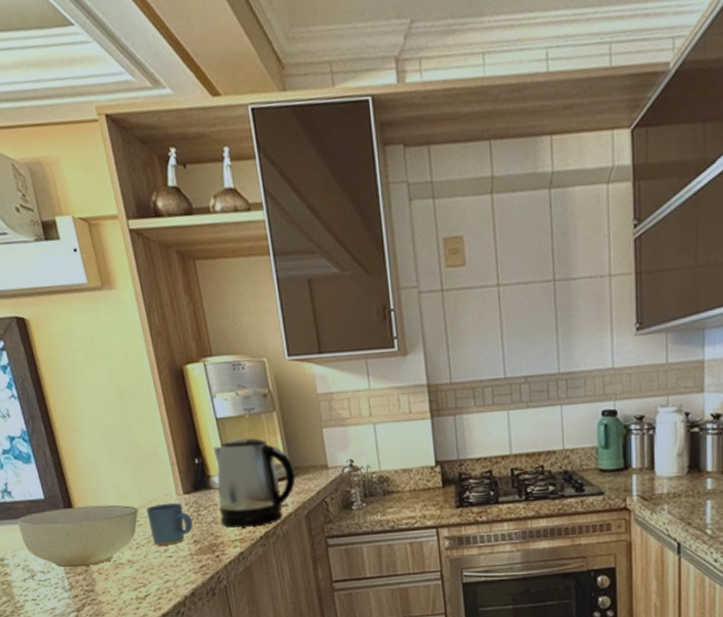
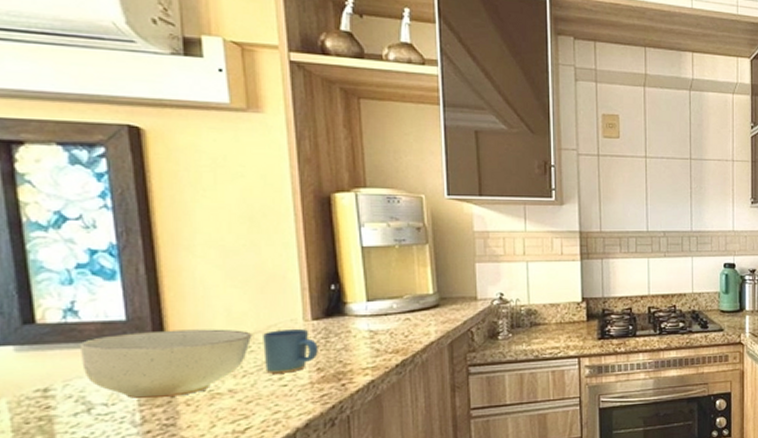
kettle: present [213,438,296,528] -> none [351,268,442,355]

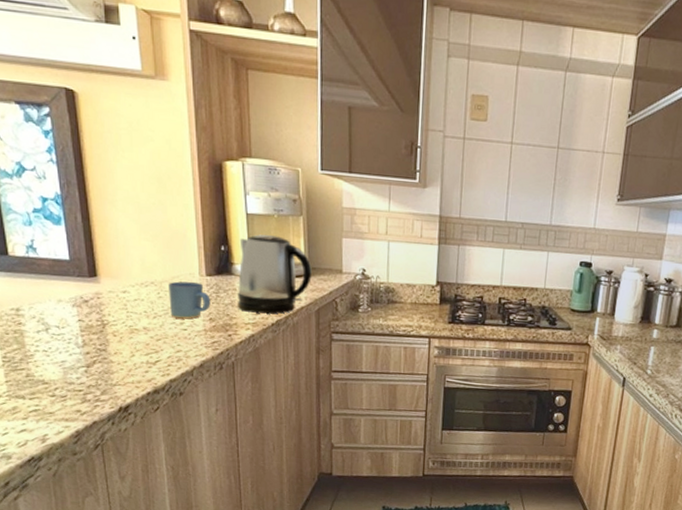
bowl: present [79,329,253,400] -> none [38,270,161,328]
kettle: none [351,268,442,355] -> present [237,234,312,314]

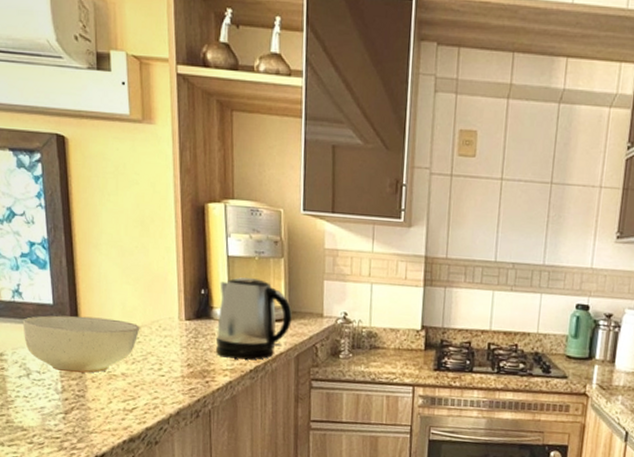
bowl: none [38,270,161,328] -> present [22,315,140,373]
mug: present [169,281,211,319] -> none [148,326,189,365]

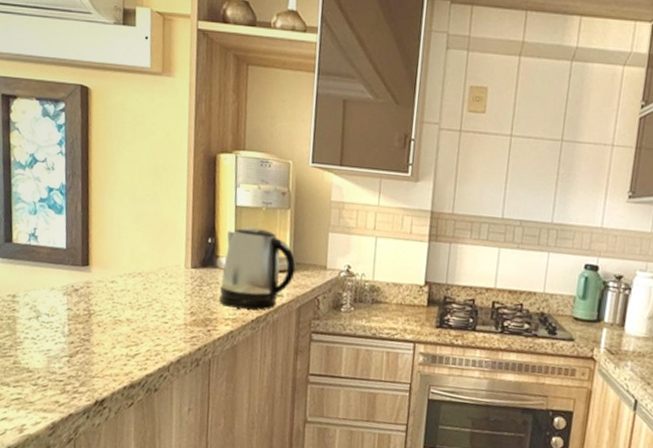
bowl: present [22,315,140,373] -> none [36,259,147,318]

